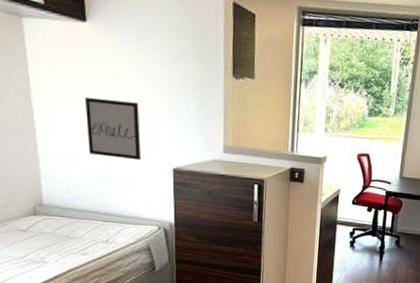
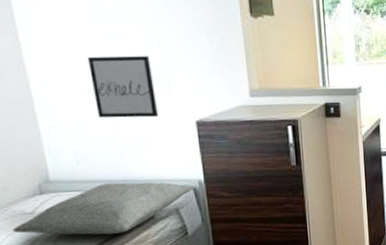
pillow: none [9,214,165,260] -> present [12,182,194,235]

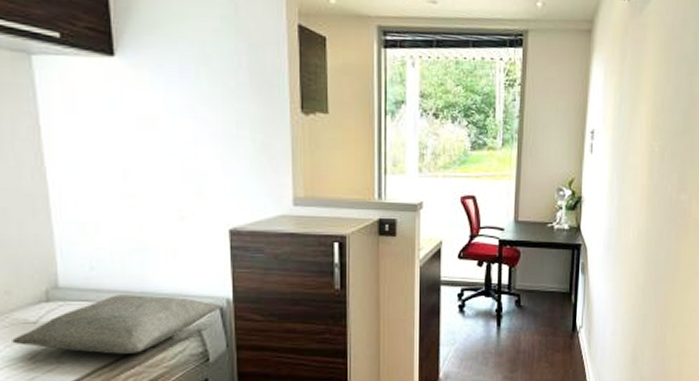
wall art: present [87,56,159,118] -> none [112,148,188,222]

